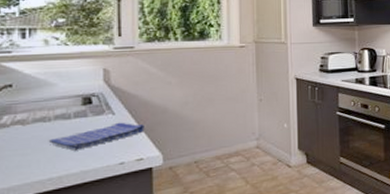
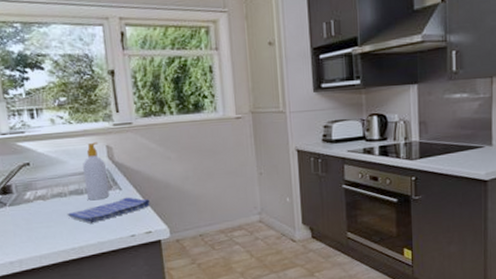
soap bottle: none [74,65,101,126] -> present [82,142,110,201]

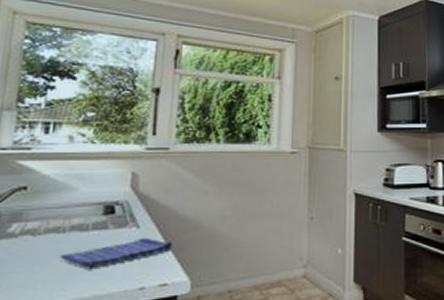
soap bottle: present [82,142,110,201] -> none [92,167,126,240]

